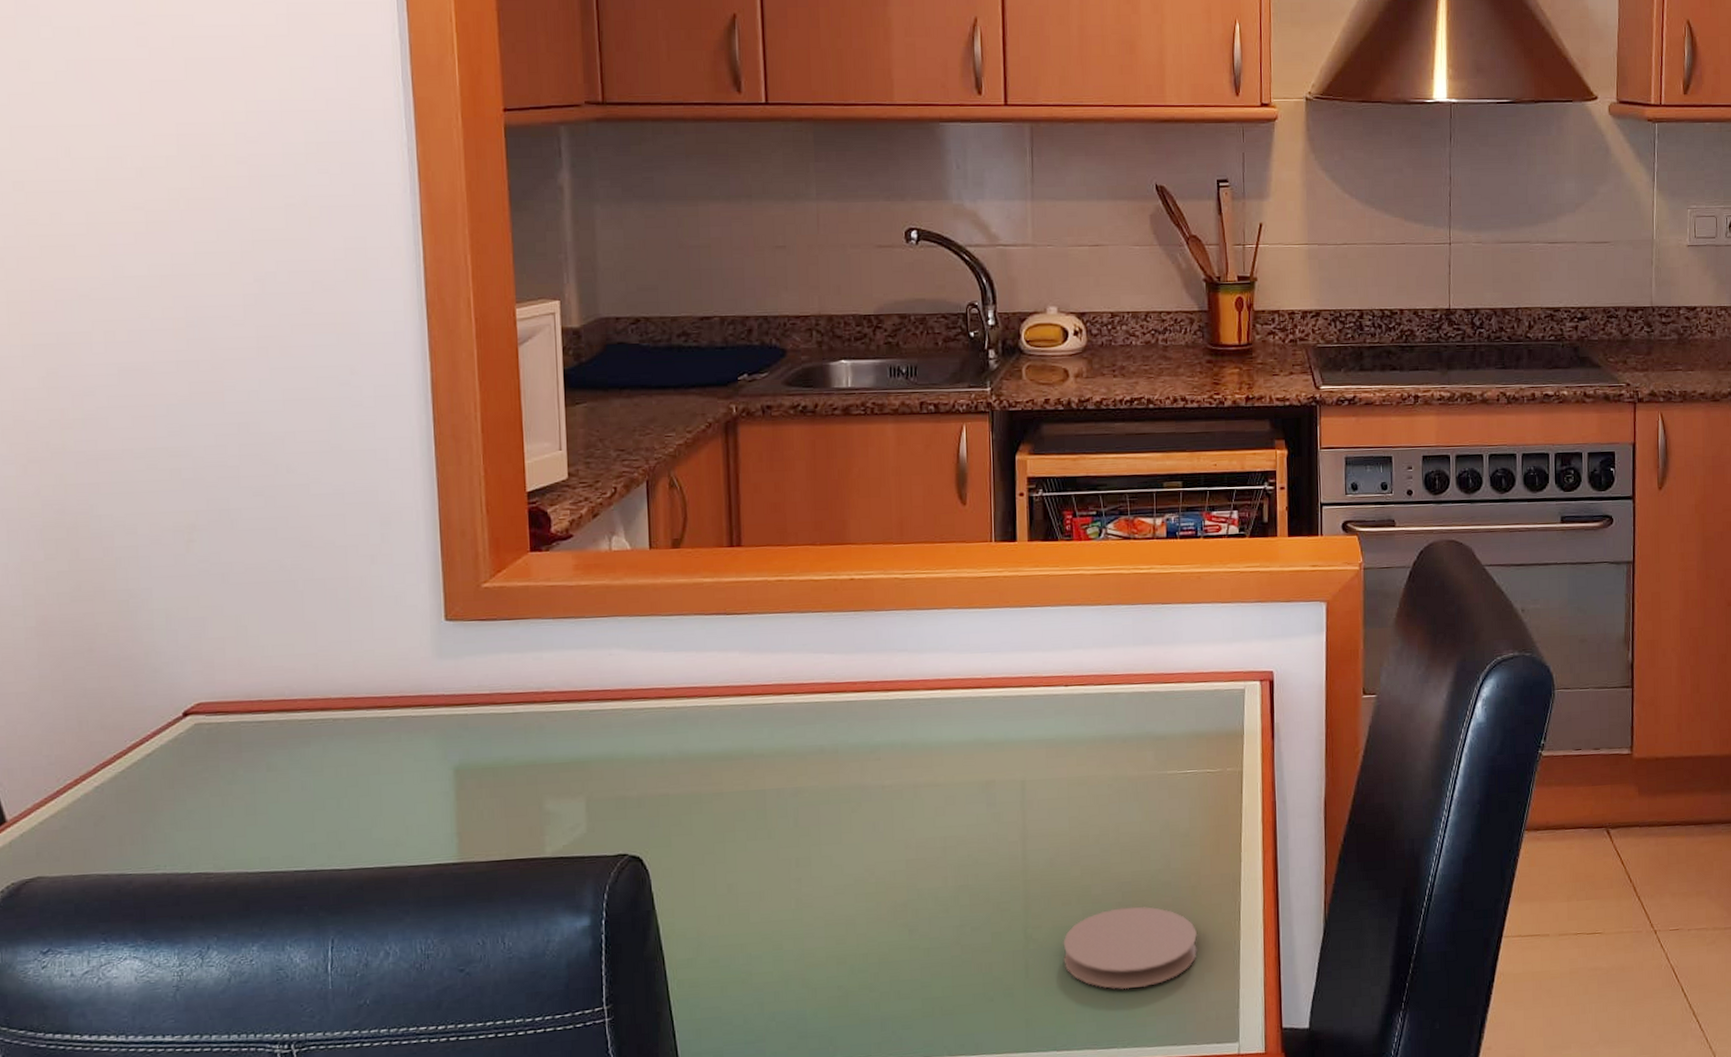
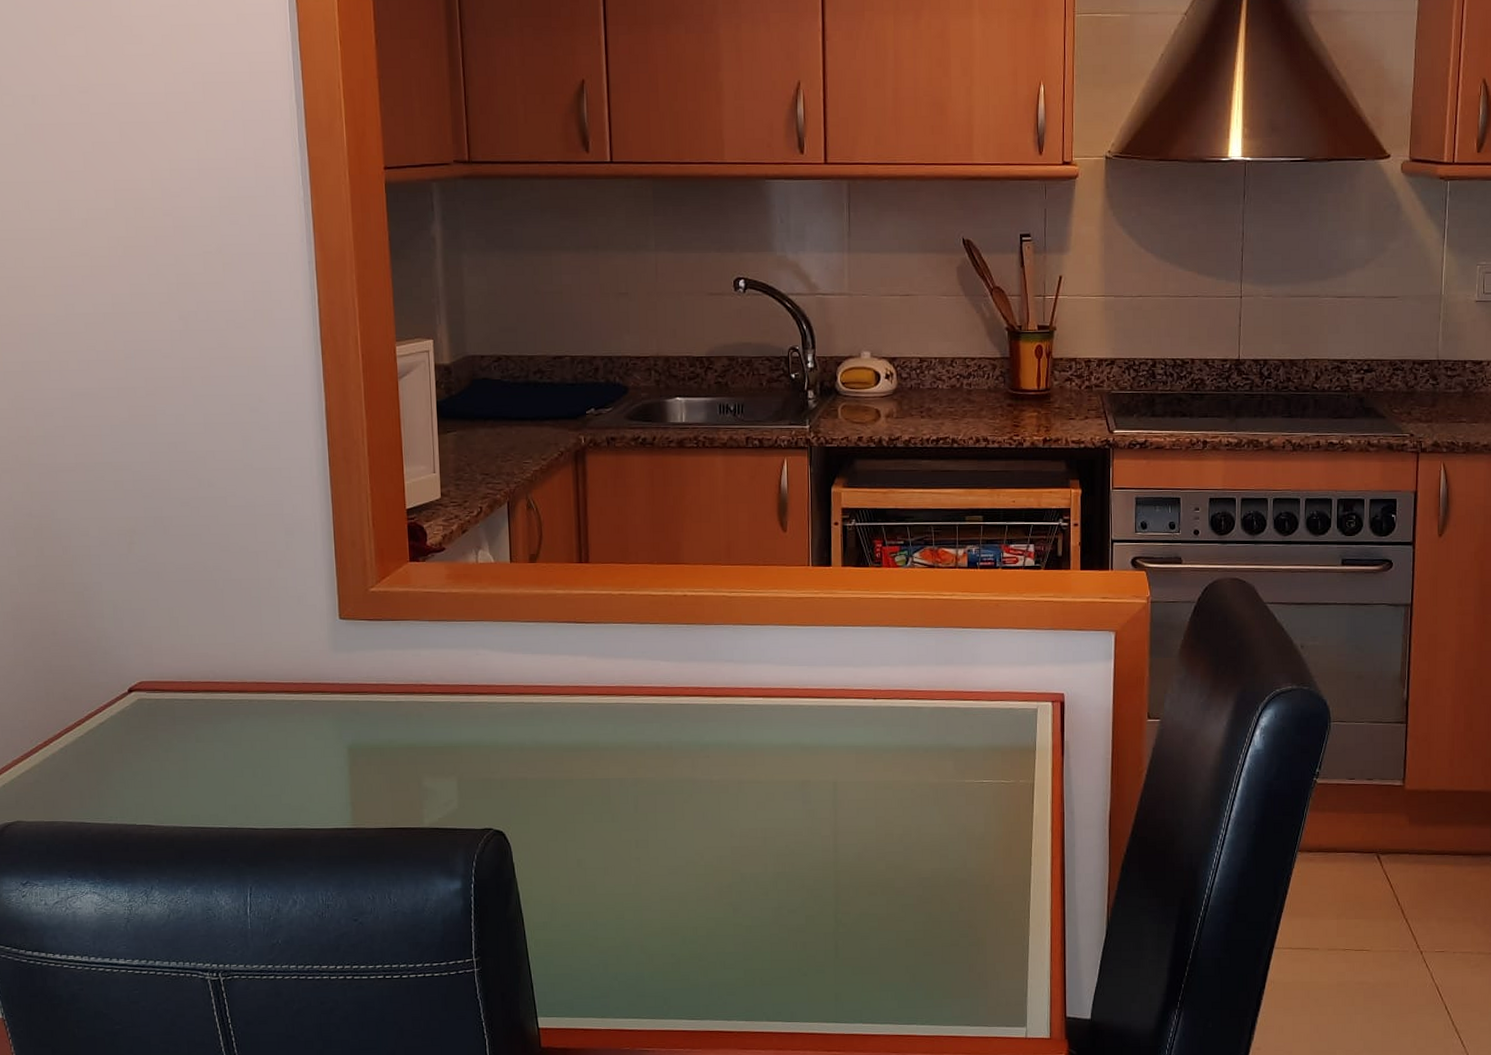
coaster: present [1063,906,1198,990] -> none [869,900,991,973]

